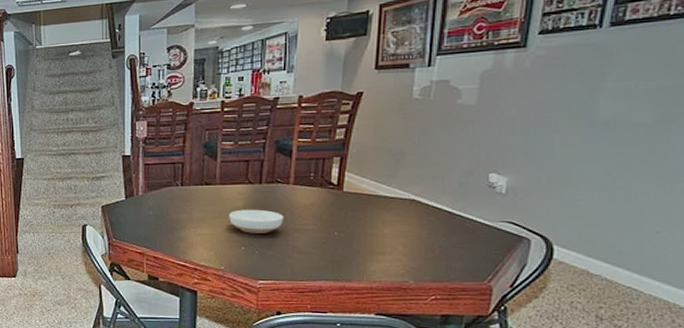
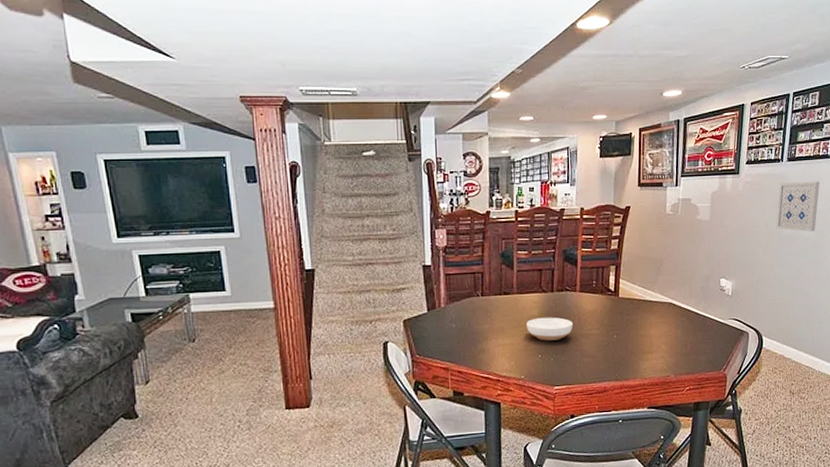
wall art: none [584,48,668,115] -> present [775,181,820,232]

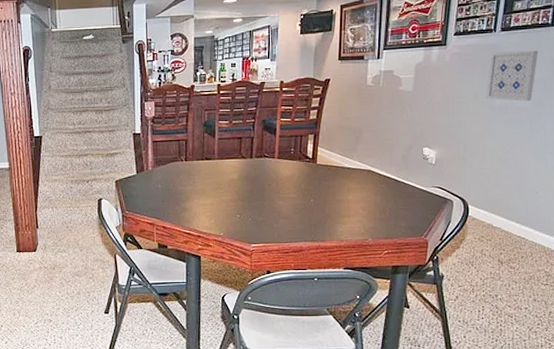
bowl: present [526,317,574,341] -> none [226,181,271,202]

